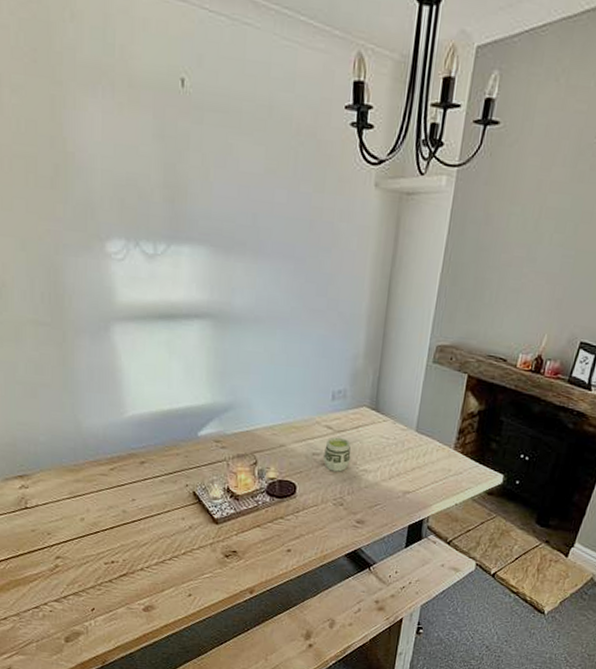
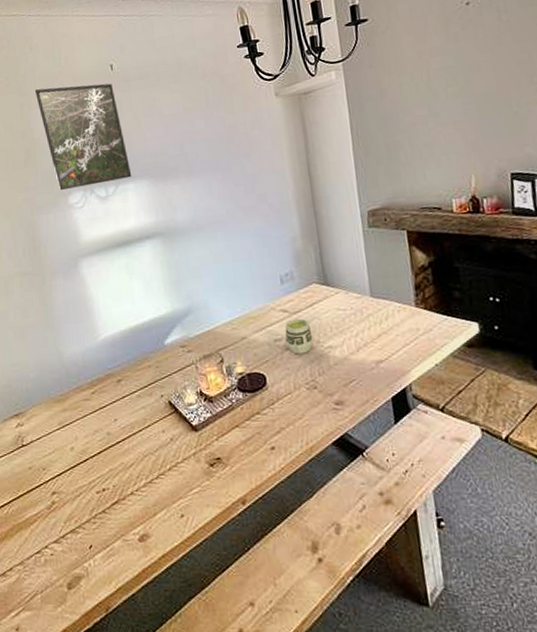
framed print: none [73,80,189,240] -> present [34,83,132,191]

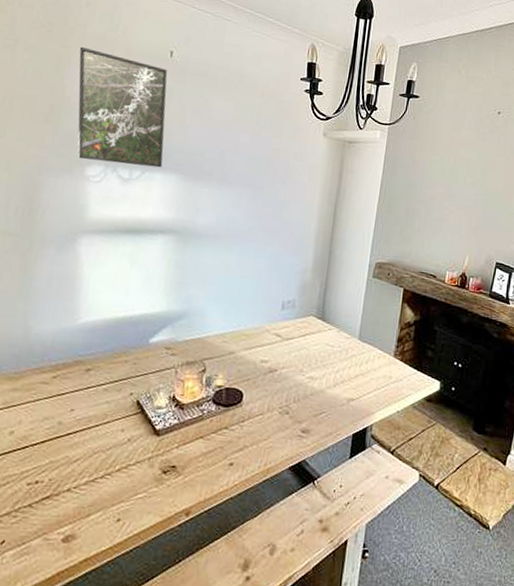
cup: present [284,318,313,354] -> none [271,344,298,379]

